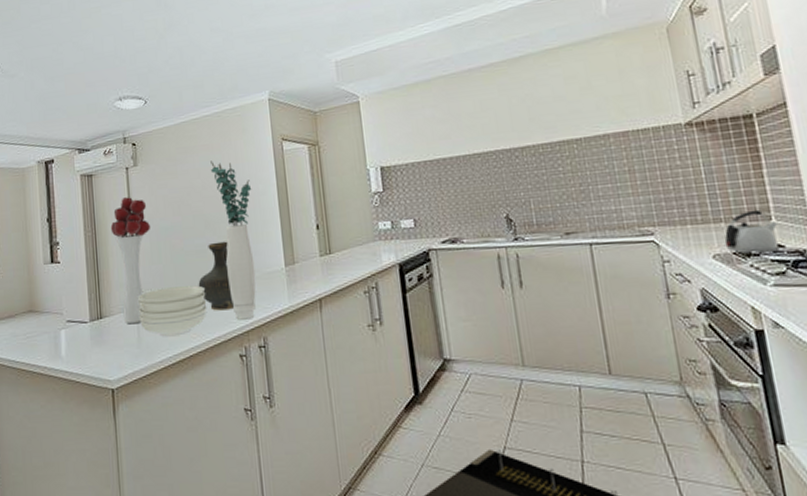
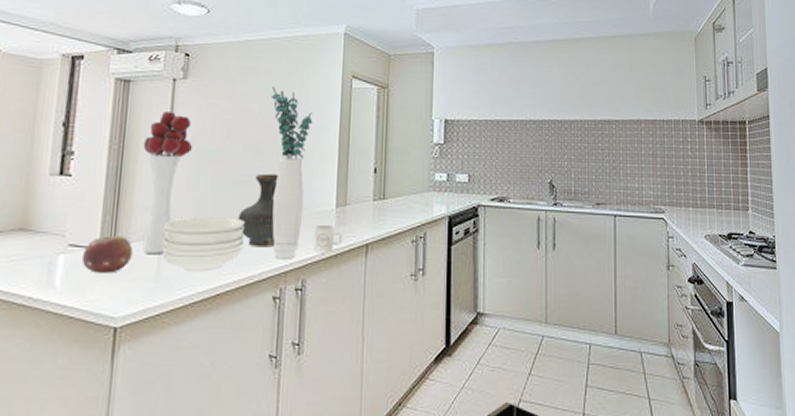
fruit: none [78,310,117,344] -> present [81,236,133,273]
mug: none [267,283,296,311] -> present [313,224,342,253]
kettle: present [724,209,780,254] -> none [714,200,752,238]

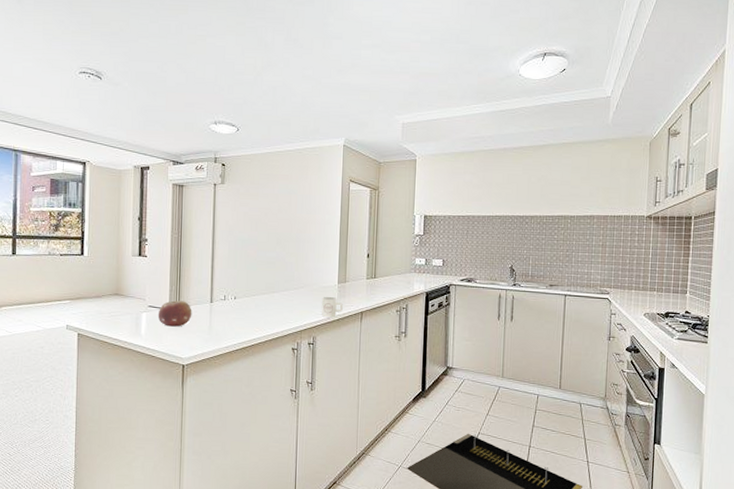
flower bouquet: present [142,111,193,255] -> none [195,209,231,315]
bowl: present [161,217,246,272] -> none [212,288,271,328]
ceramic jug: present [238,173,278,248] -> none [265,257,294,312]
vase: present [272,86,313,259] -> none [288,189,320,322]

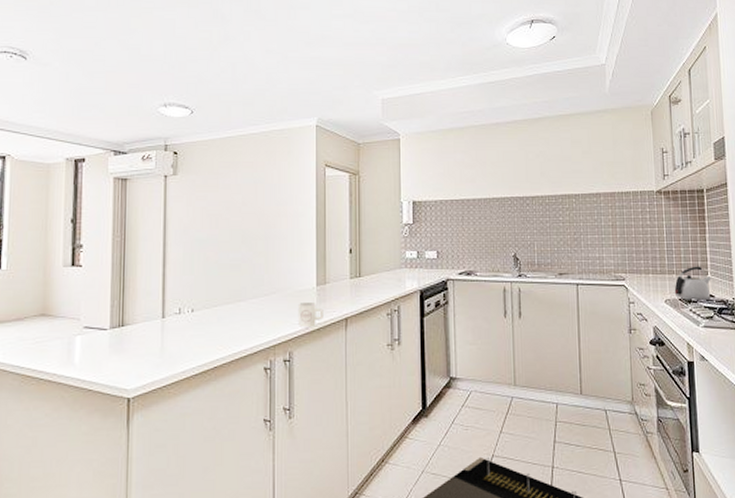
fruit: present [157,300,192,327] -> none [95,318,140,351]
kettle: none [653,285,690,317] -> present [674,266,711,301]

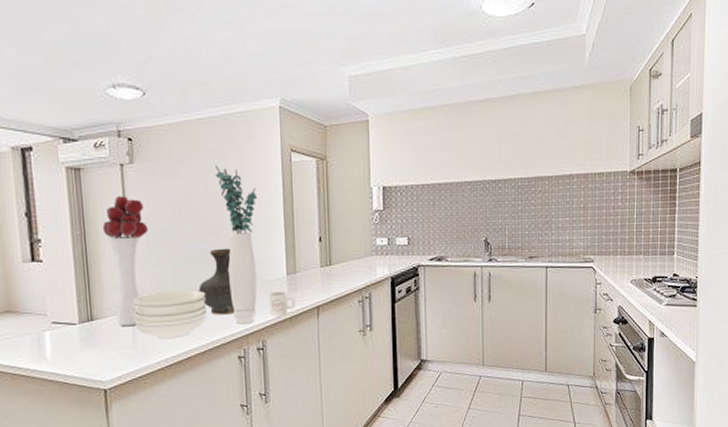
flower bouquet: none [142,205,186,334] -> present [102,196,149,327]
bowl: none [164,298,236,348] -> present [132,290,207,339]
ceramic jug: none [229,257,264,324] -> present [198,248,235,315]
vase: none [253,178,292,334] -> present [215,165,258,324]
kettle: present [674,266,711,301] -> none [640,246,677,280]

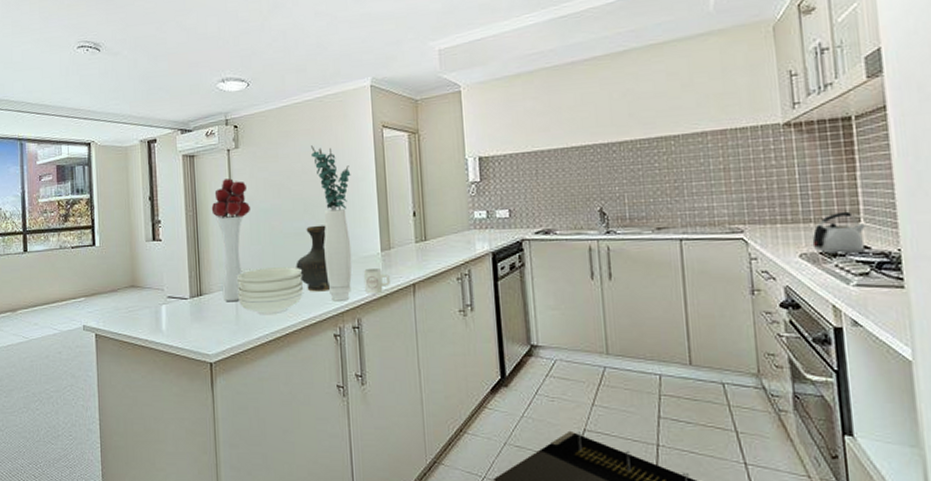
kettle: none [640,246,677,280] -> present [812,211,866,254]

